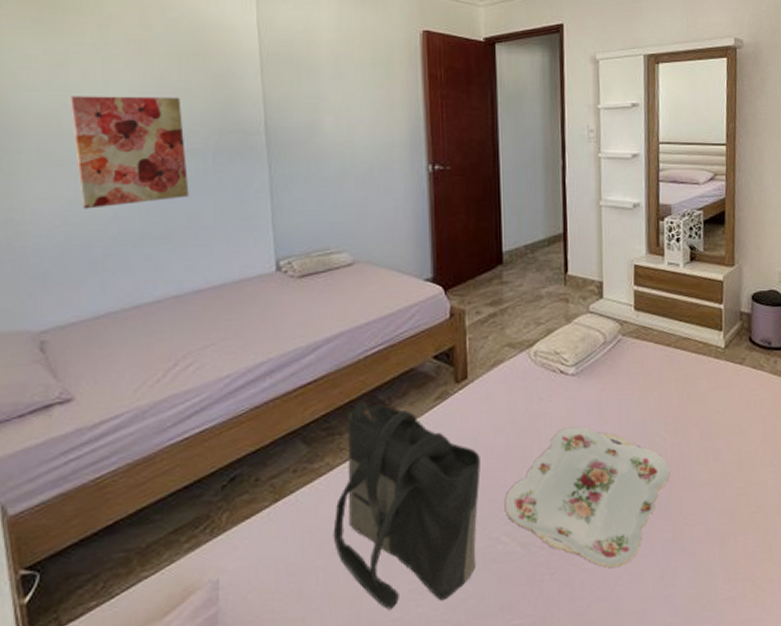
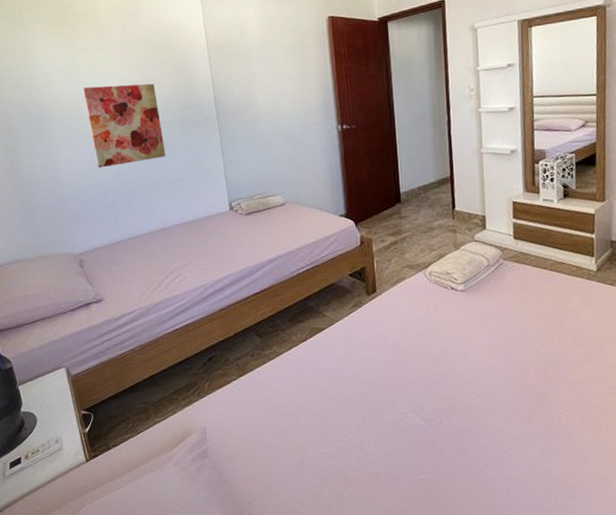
tote bag: present [333,401,481,610] -> none [282,307,390,459]
serving tray: present [506,426,670,568] -> none [410,332,548,442]

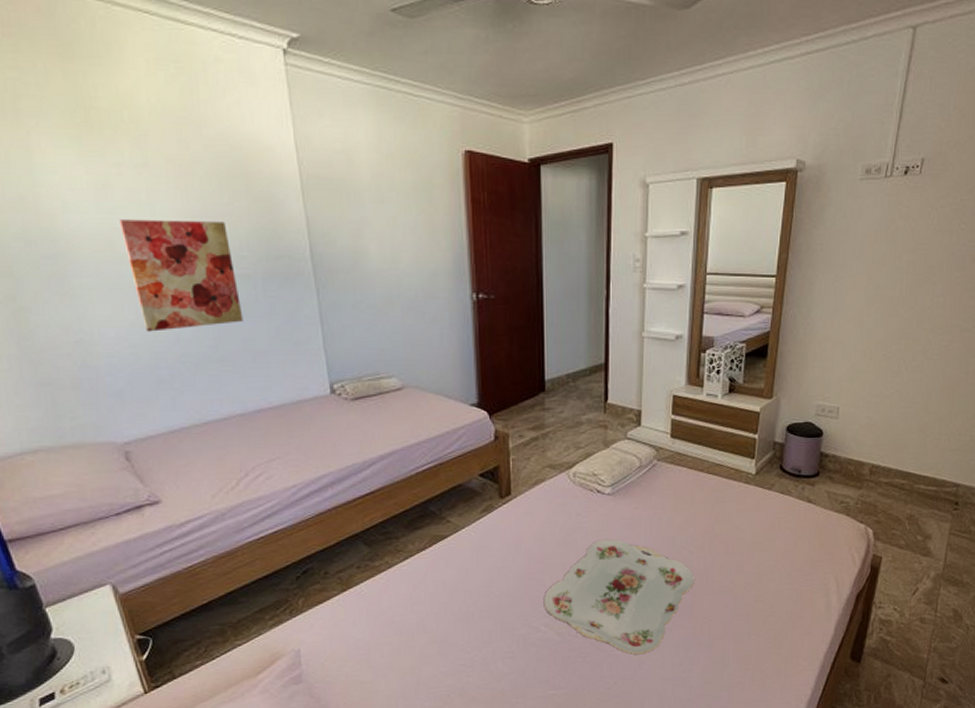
serving tray: none [410,332,548,442] -> present [545,539,695,654]

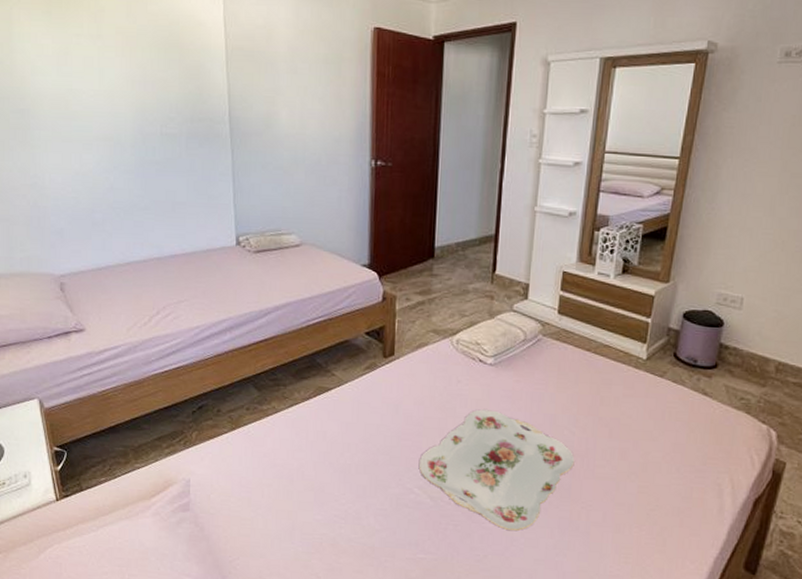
wall art: present [120,219,243,332] -> none [75,82,167,180]

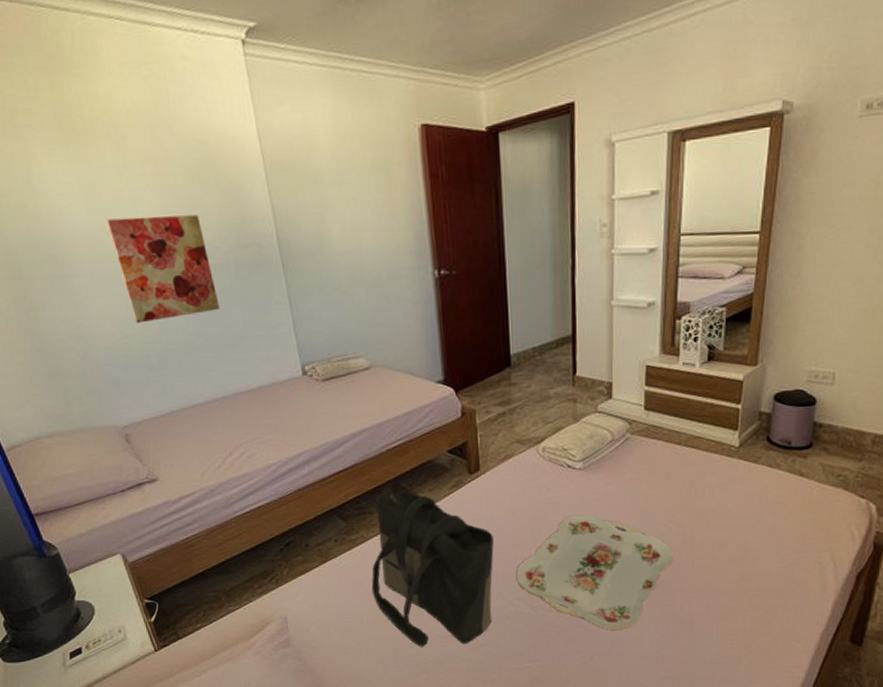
wall art: none [75,82,167,180] -> present [107,214,220,323]
tote bag: none [276,362,401,528] -> present [371,487,494,647]

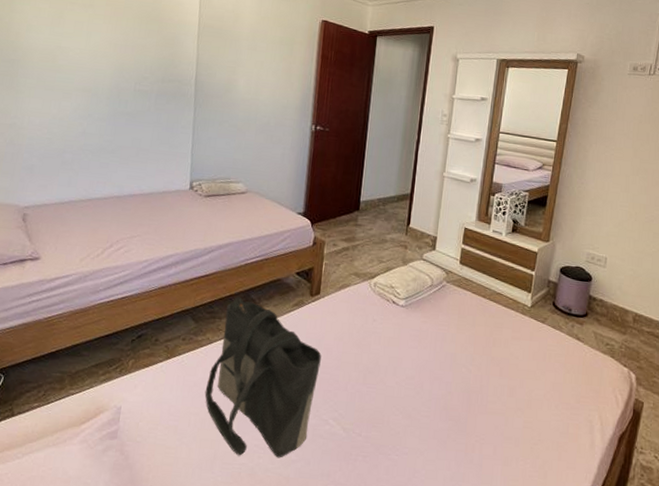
wall art: present [107,214,220,323] -> none [62,41,138,126]
serving tray: present [517,514,673,630] -> none [335,346,471,462]

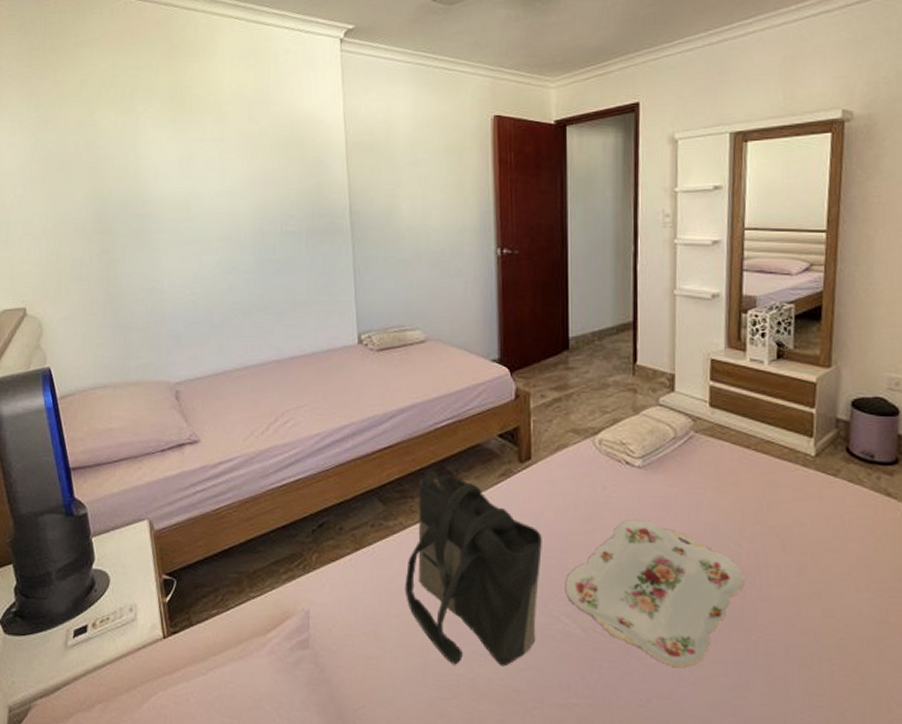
serving tray: none [335,346,471,462] -> present [566,520,745,667]

